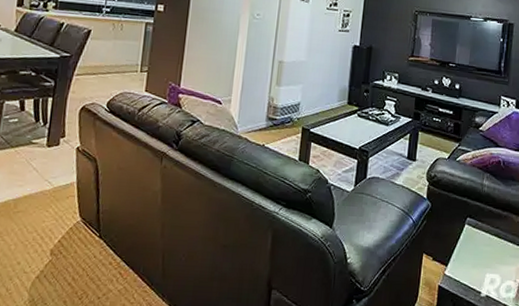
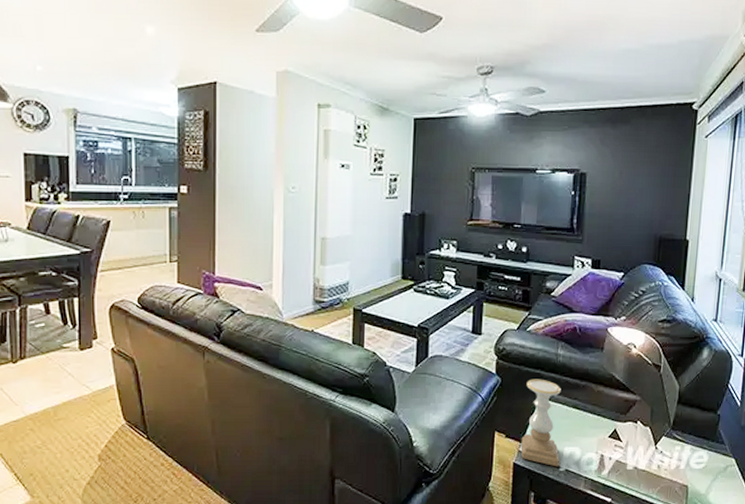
candle holder: none [446,206,485,293] -> present [521,379,561,467]

